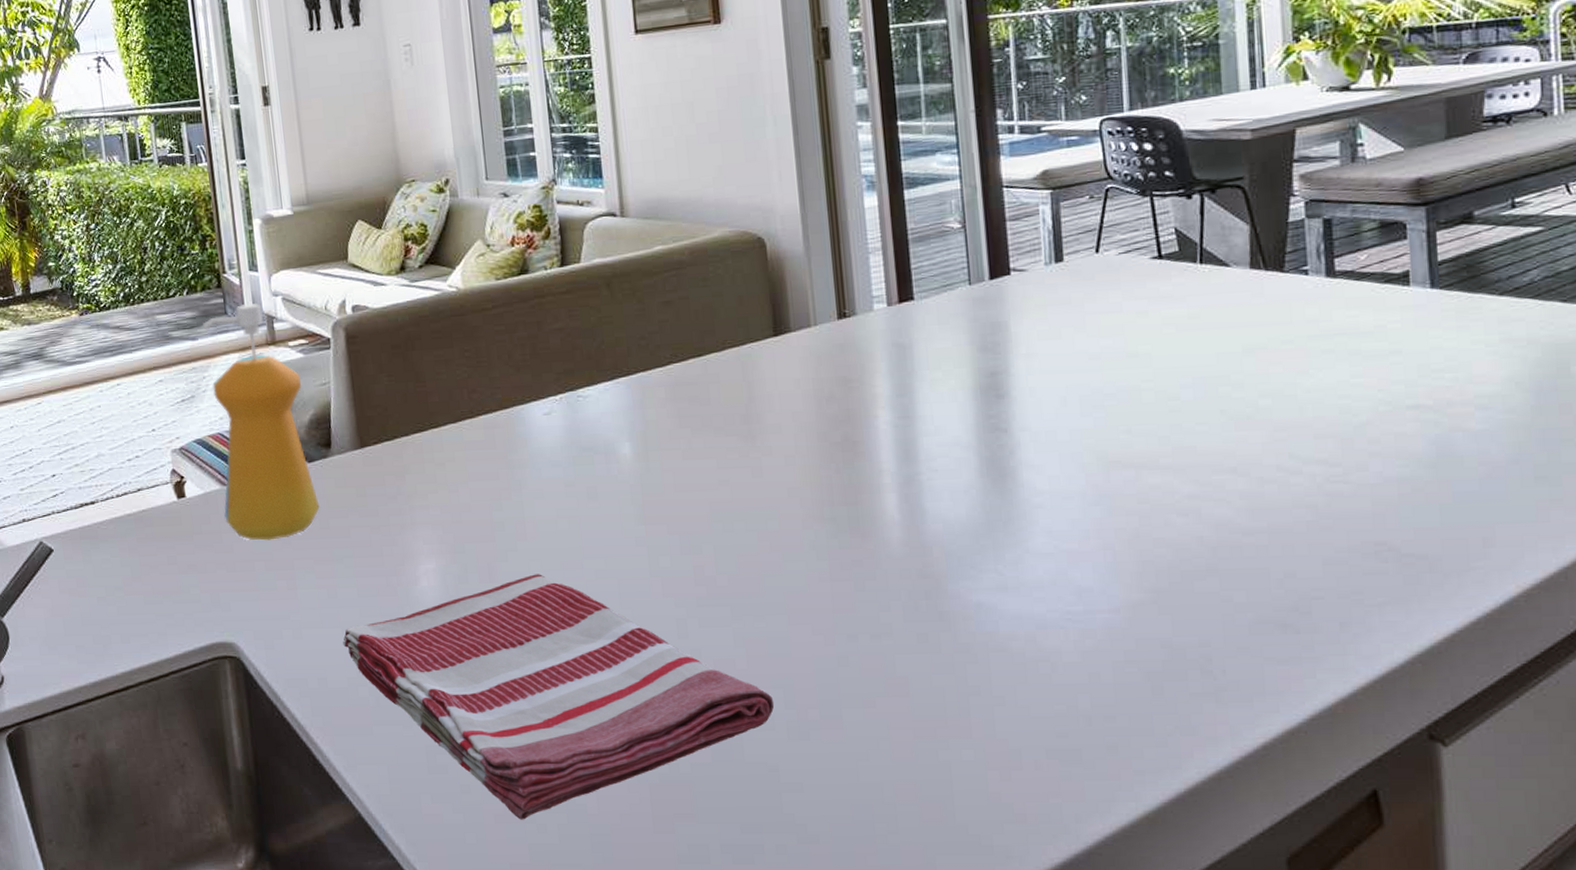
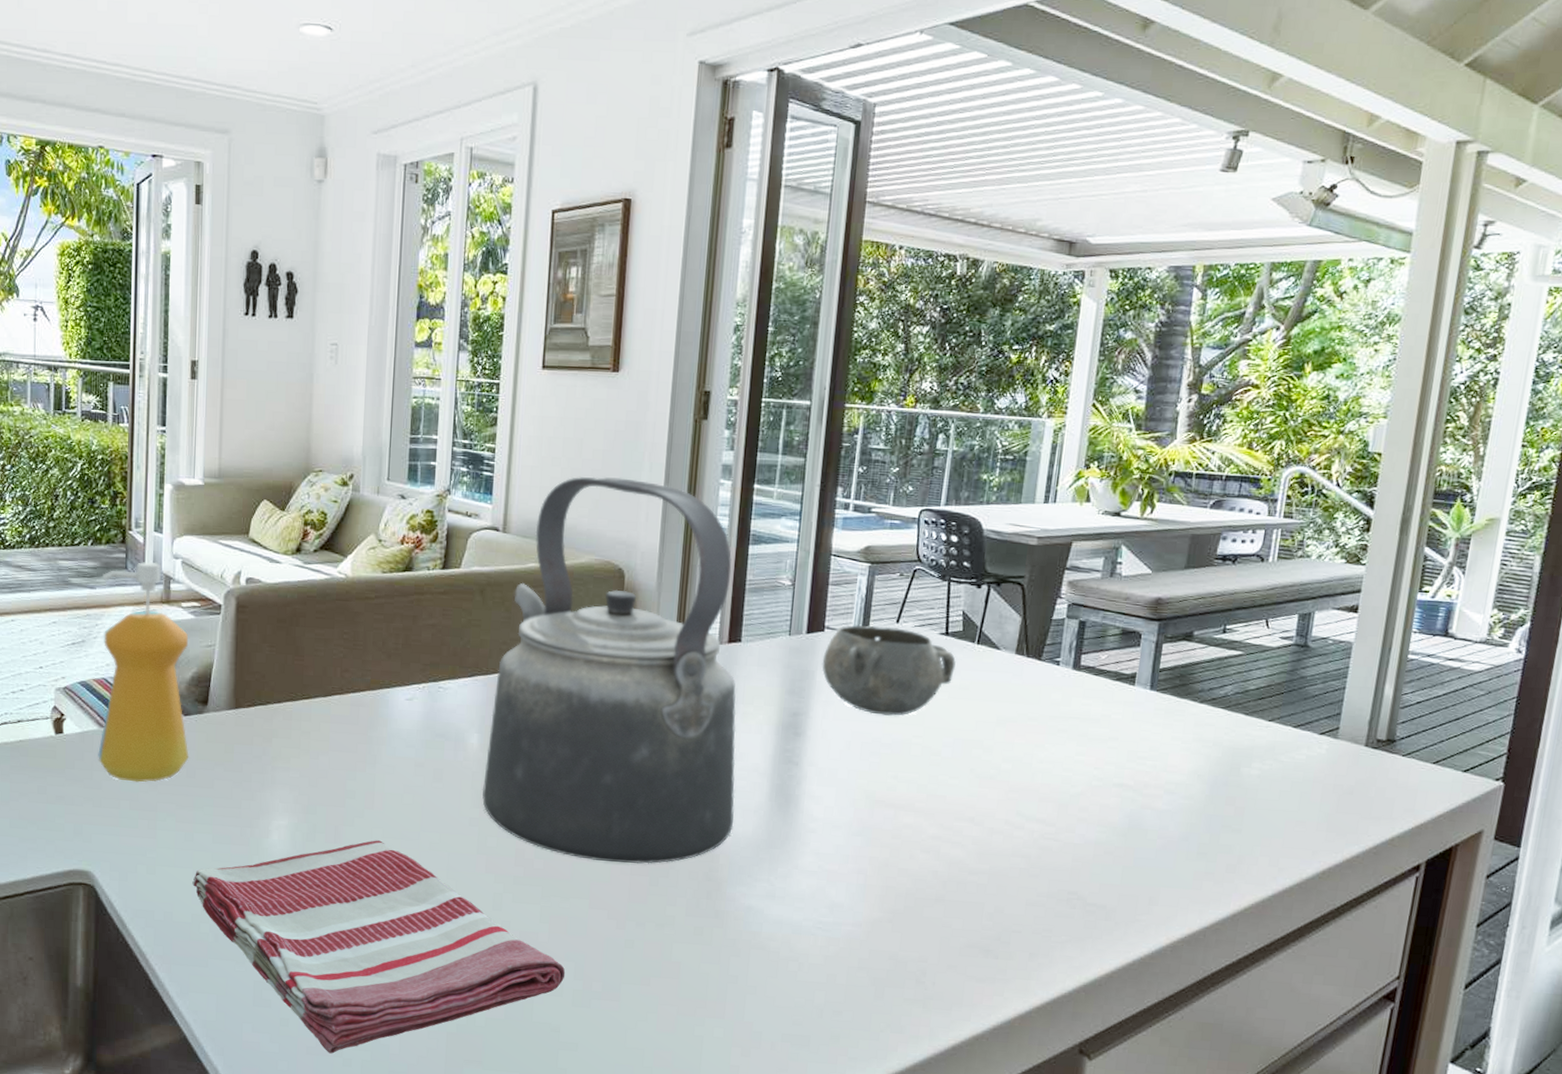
kettle: none [639,137,943,570] -> present [482,476,736,864]
decorative bowl: none [1014,258,1178,362] -> present [822,624,956,716]

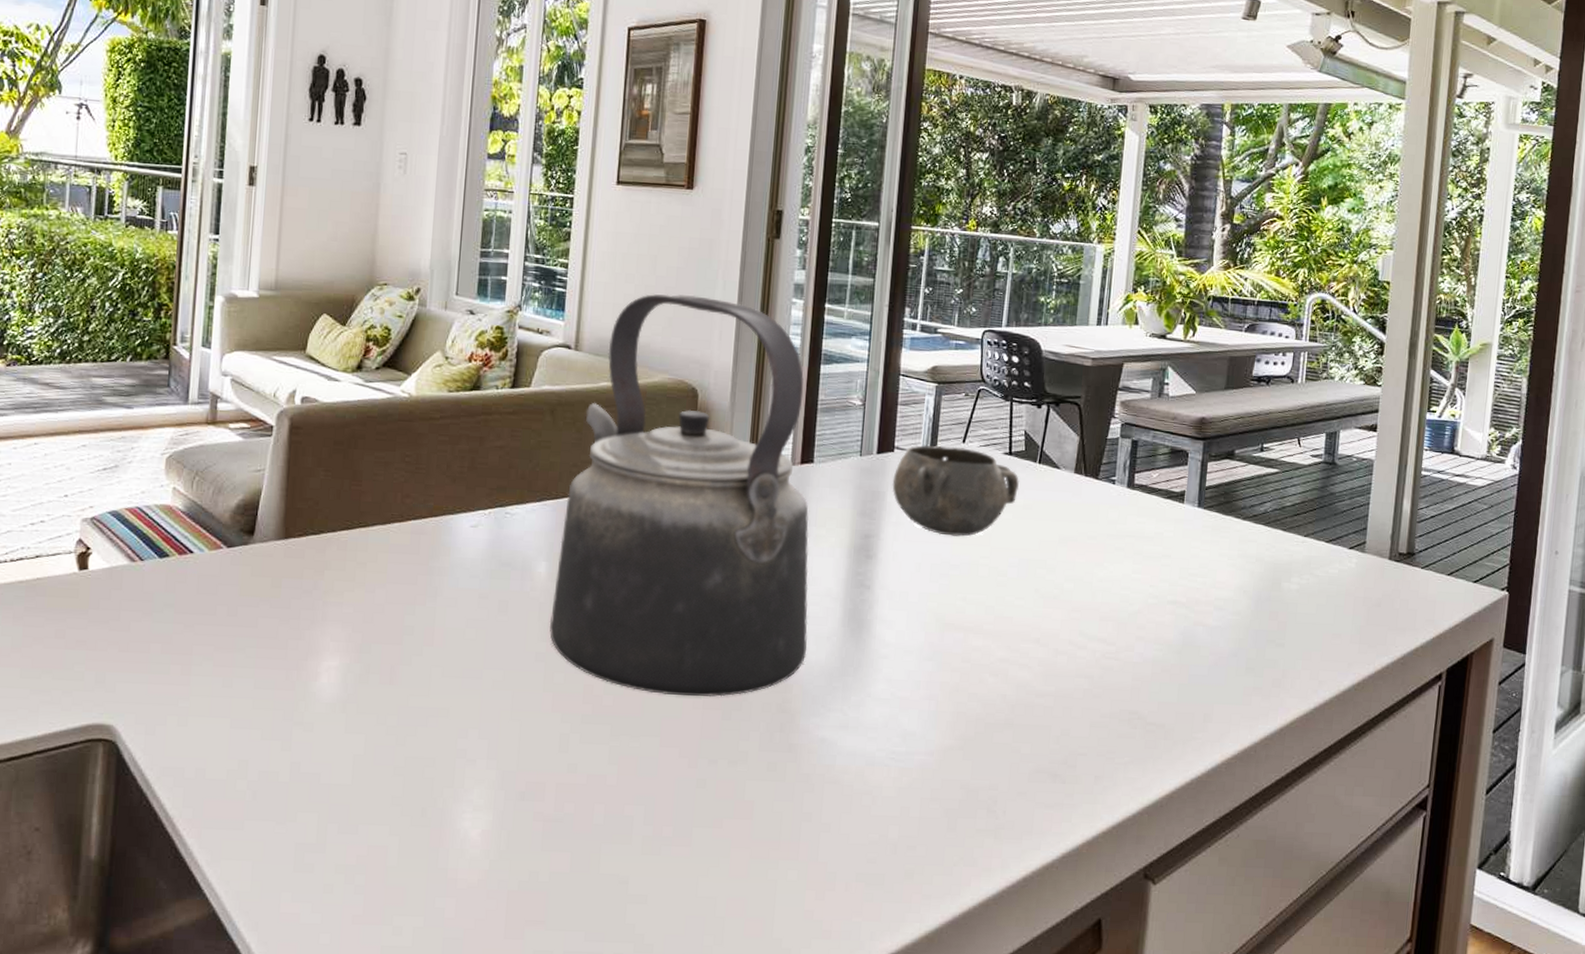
soap dispenser: present [98,561,189,782] -> none [127,378,236,623]
dish towel: present [192,840,566,1054] -> none [229,680,635,922]

